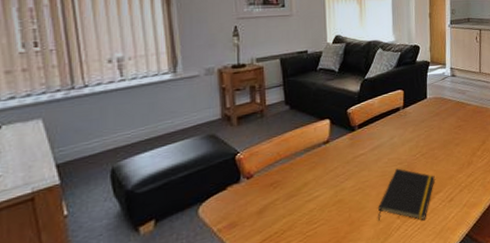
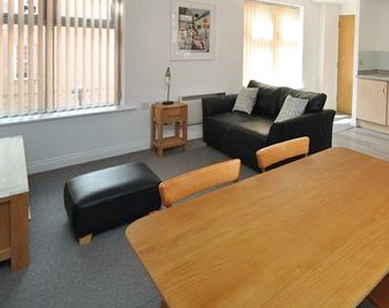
notepad: present [377,168,435,221] -> none [278,215,336,274]

